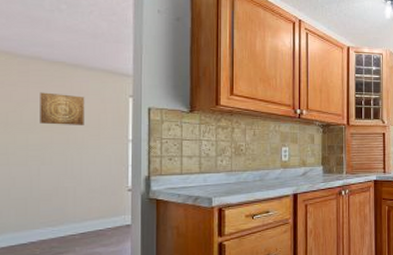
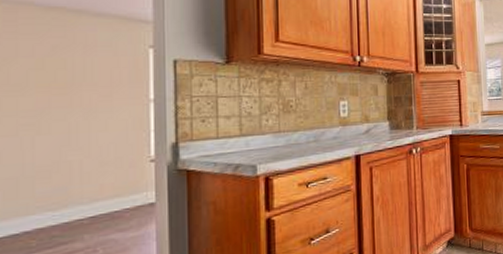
wall art: present [40,92,85,125] -> none [33,45,92,85]

